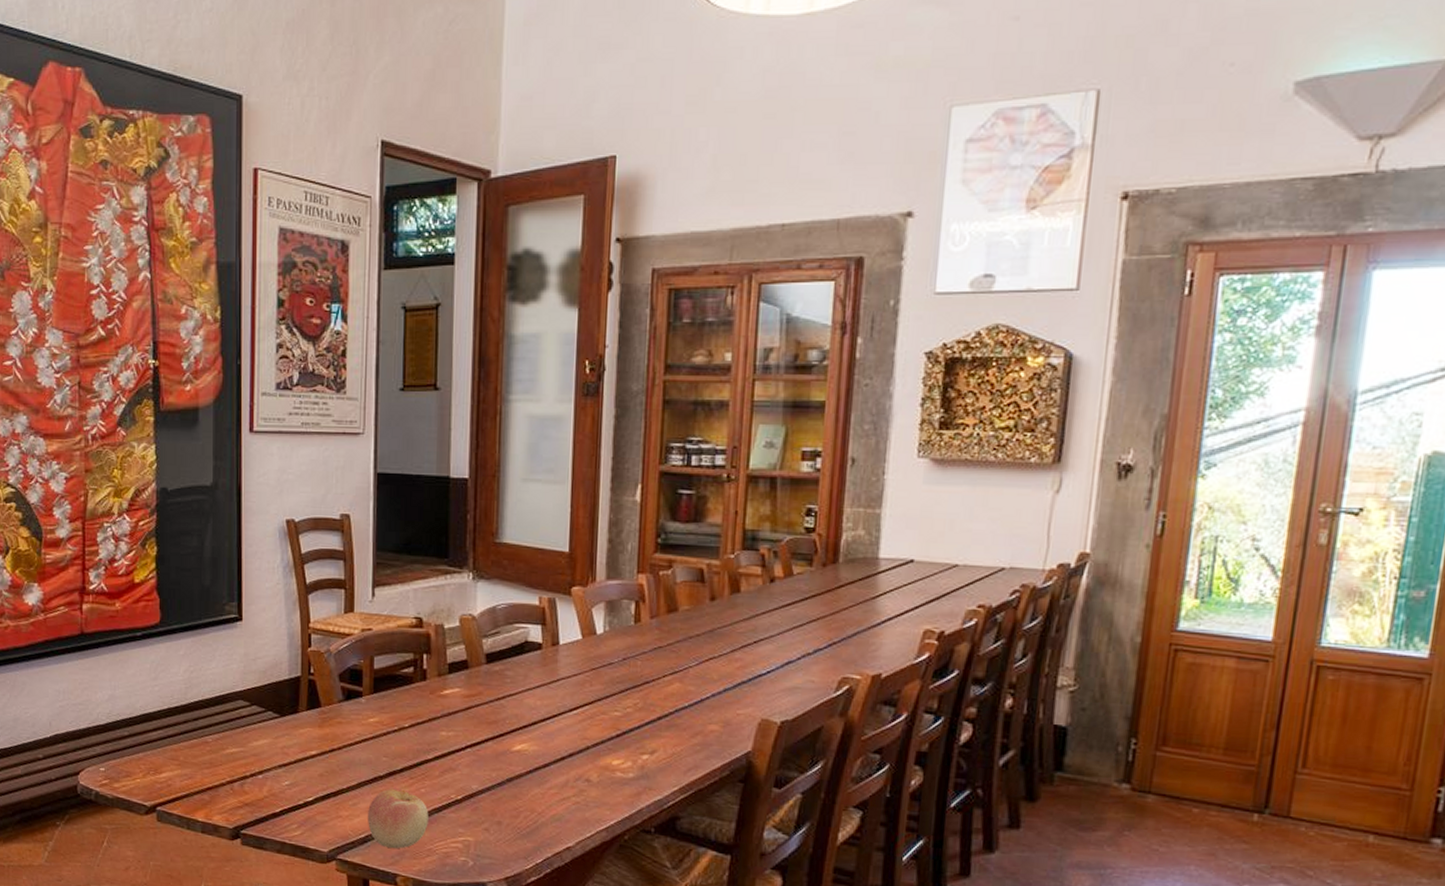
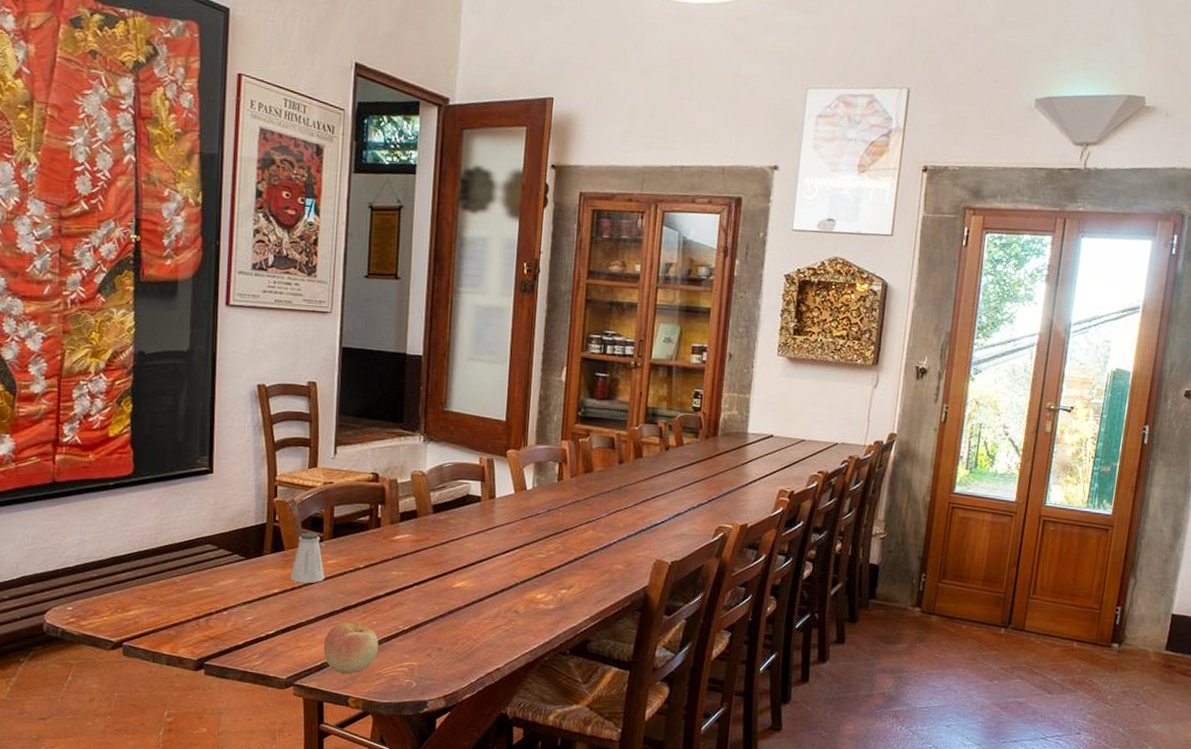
saltshaker: none [327,686,367,745] -> present [289,532,326,584]

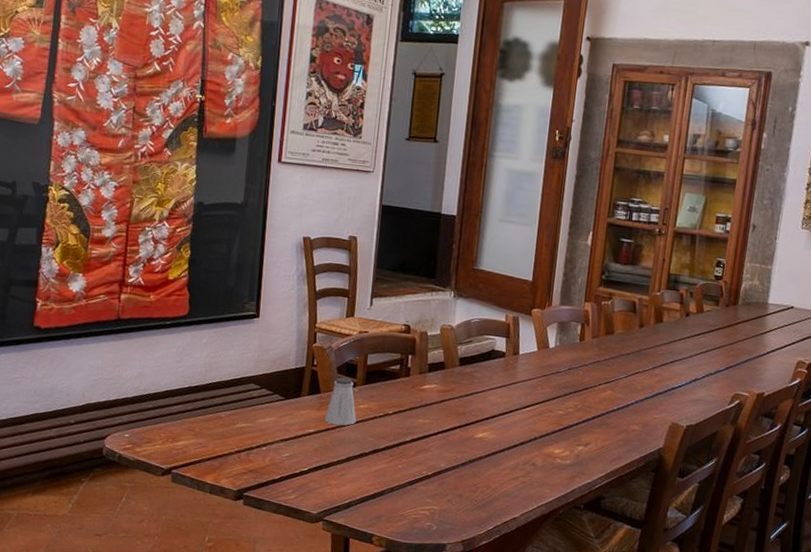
apple: present [324,621,379,674] -> none [352,463,403,514]

